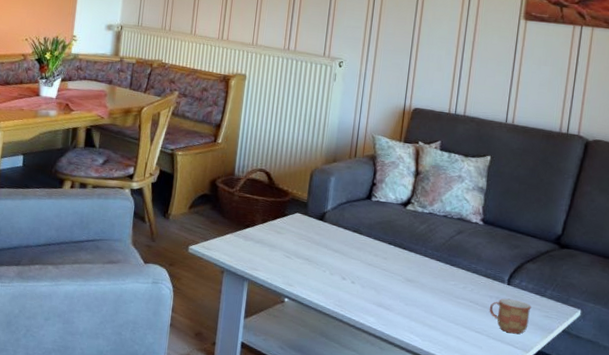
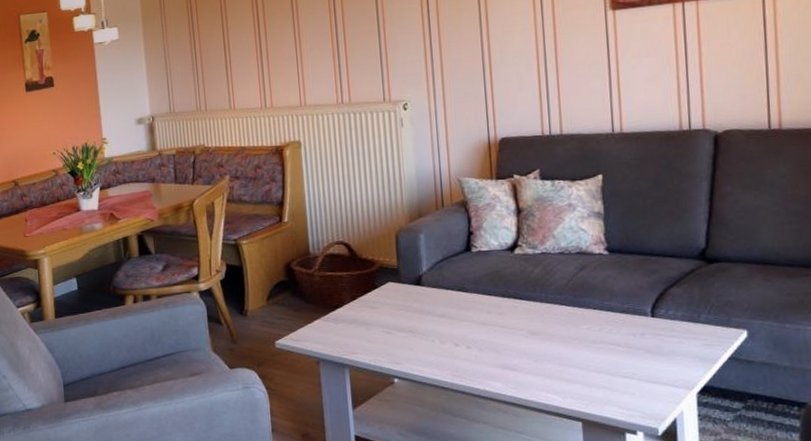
mug: present [489,298,532,334] -> none [634,332,686,372]

